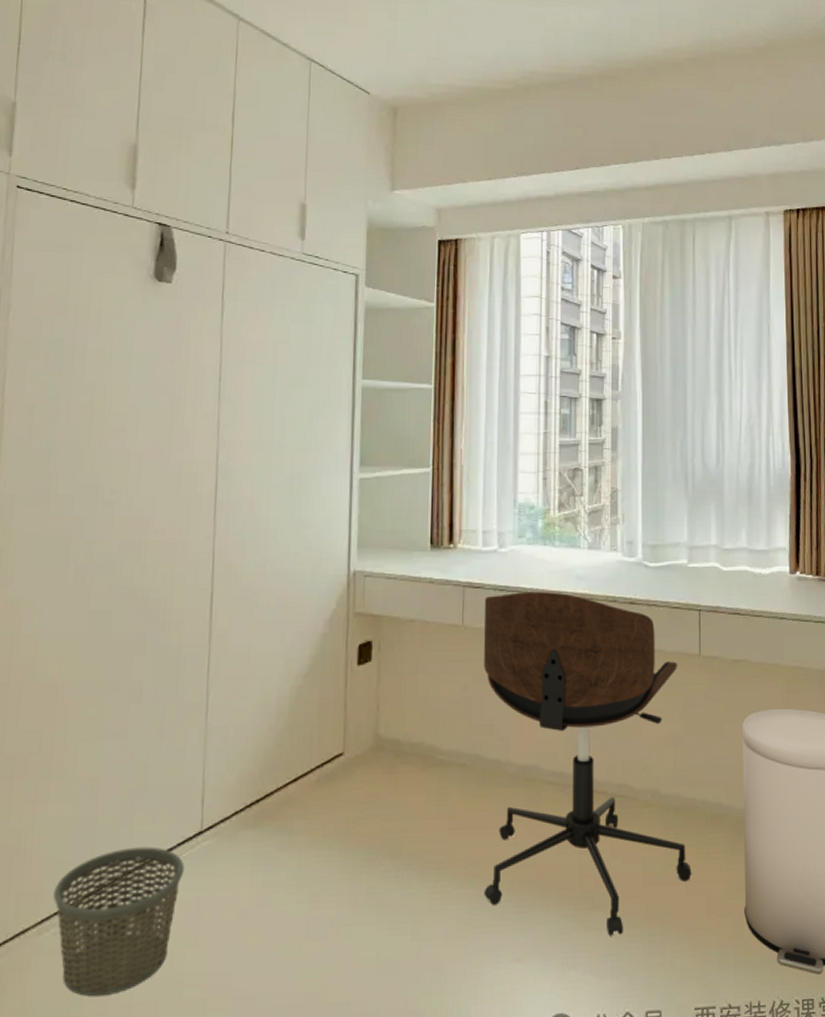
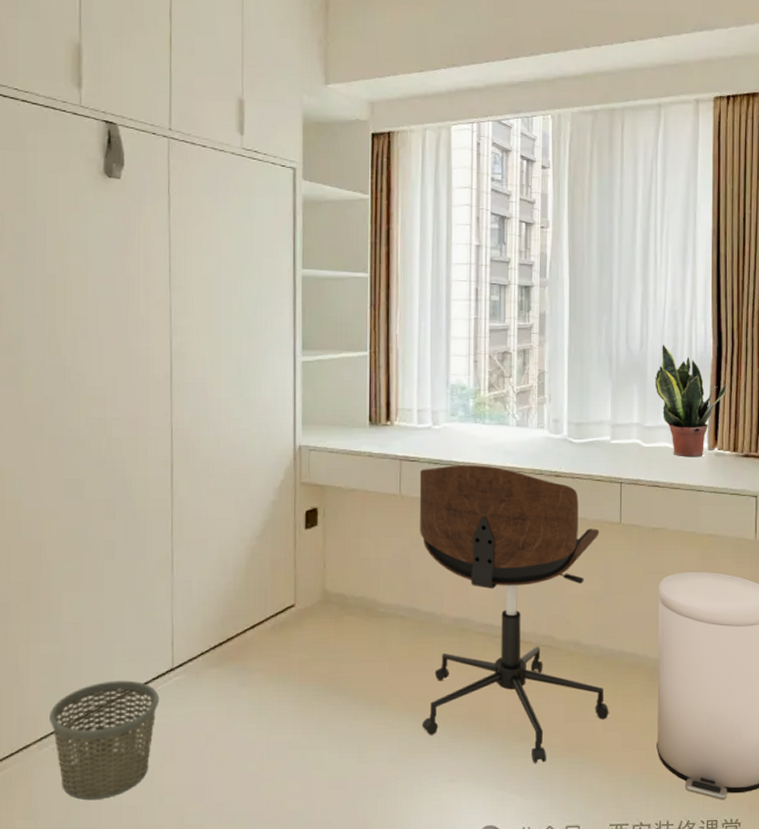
potted plant: none [732,460,807,582] -> present [654,344,727,458]

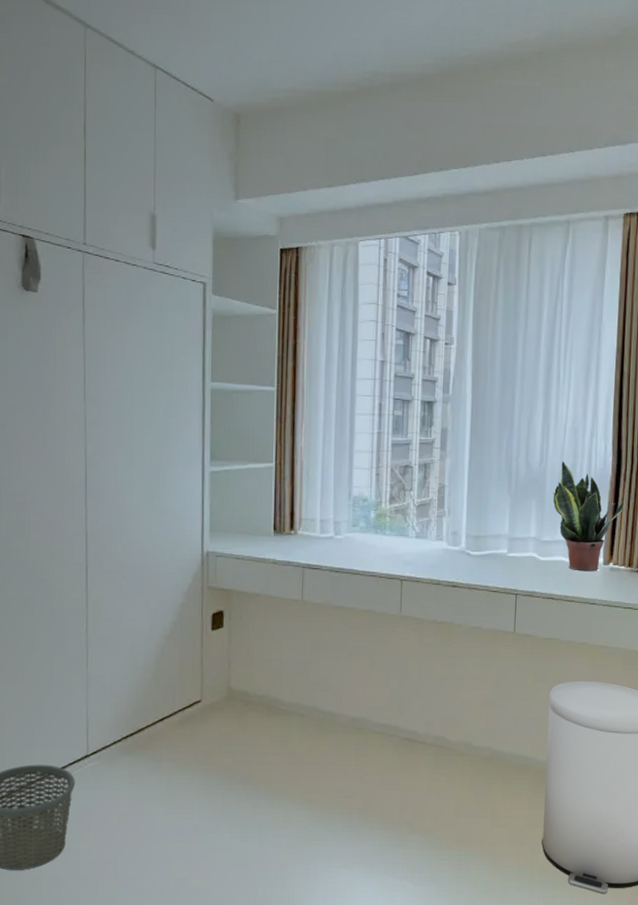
office chair: present [419,465,609,763] -> none [319,574,497,854]

